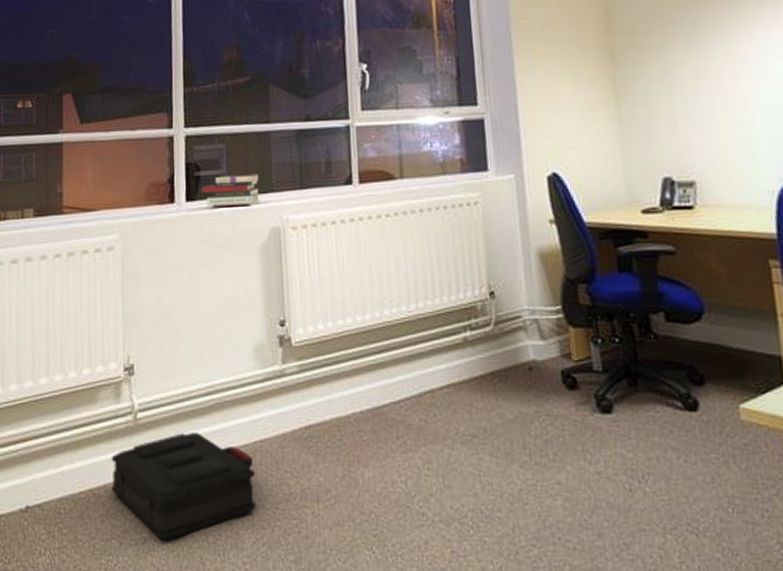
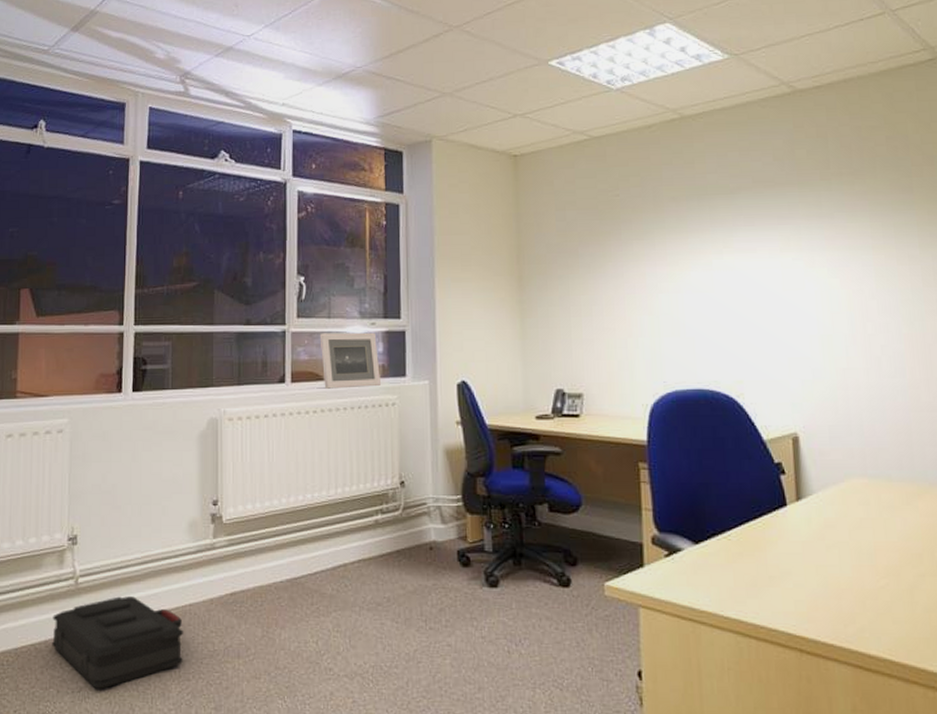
books: present [200,173,260,208] -> none [146,369,201,399]
picture frame: none [387,122,461,189] -> present [319,332,382,389]

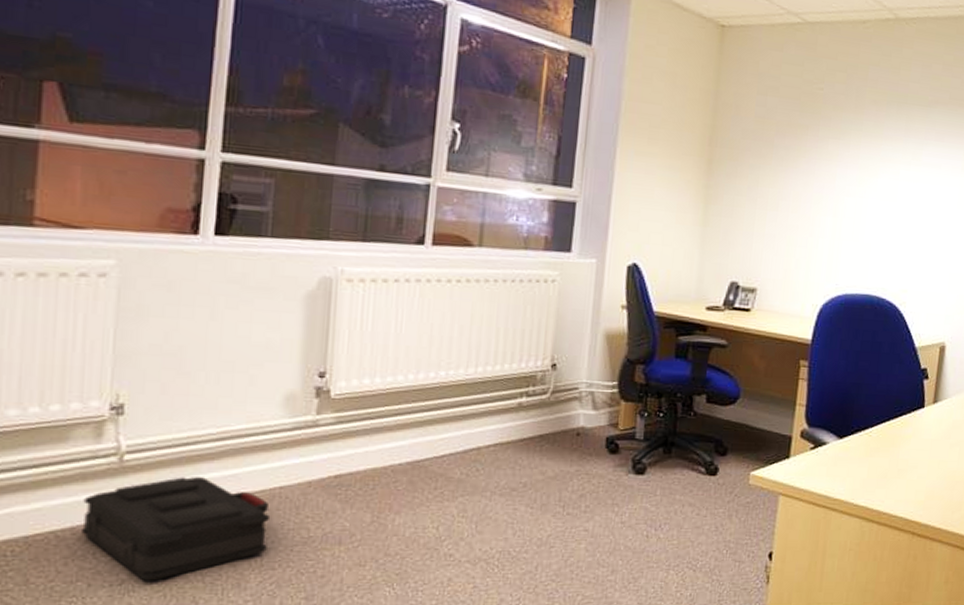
picture frame: present [319,332,382,389] -> none [472,192,542,260]

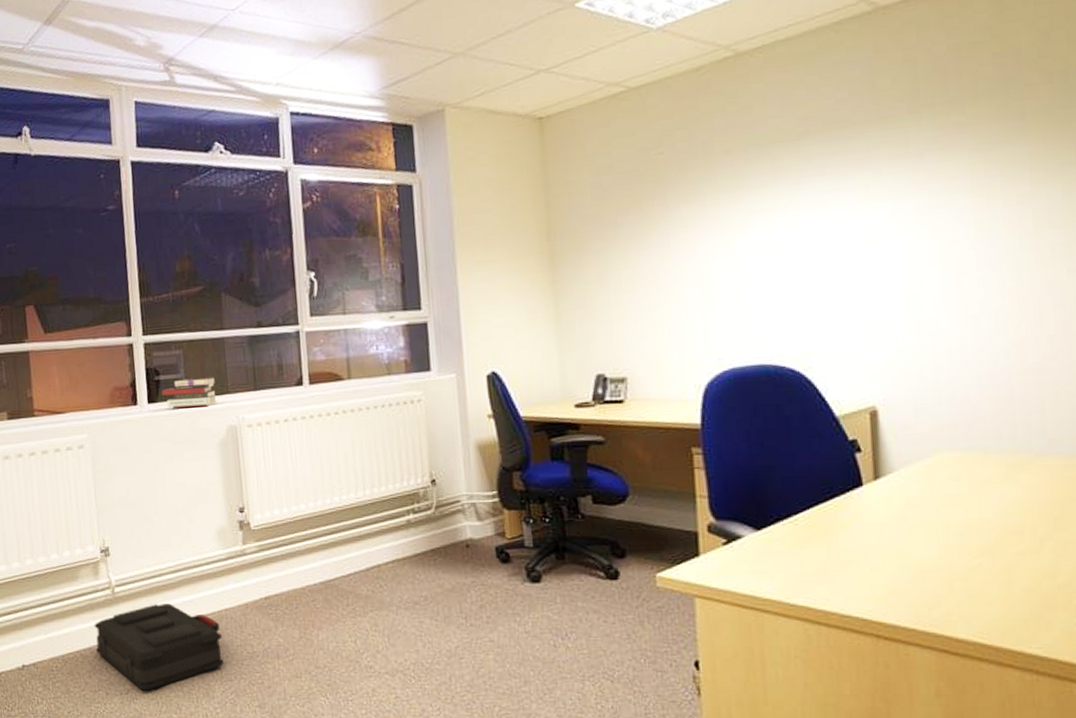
books: none [235,213,313,252] -> present [161,377,217,409]

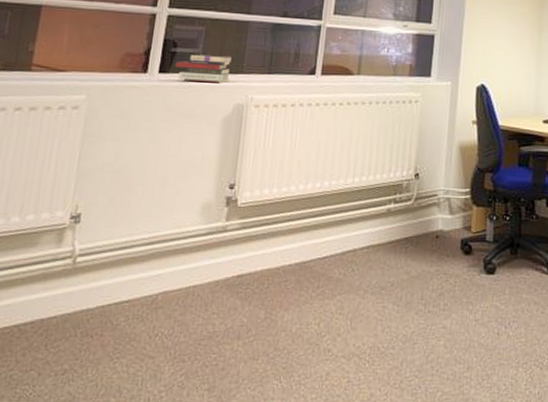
briefcase: present [94,603,224,691] -> none [38,277,185,371]

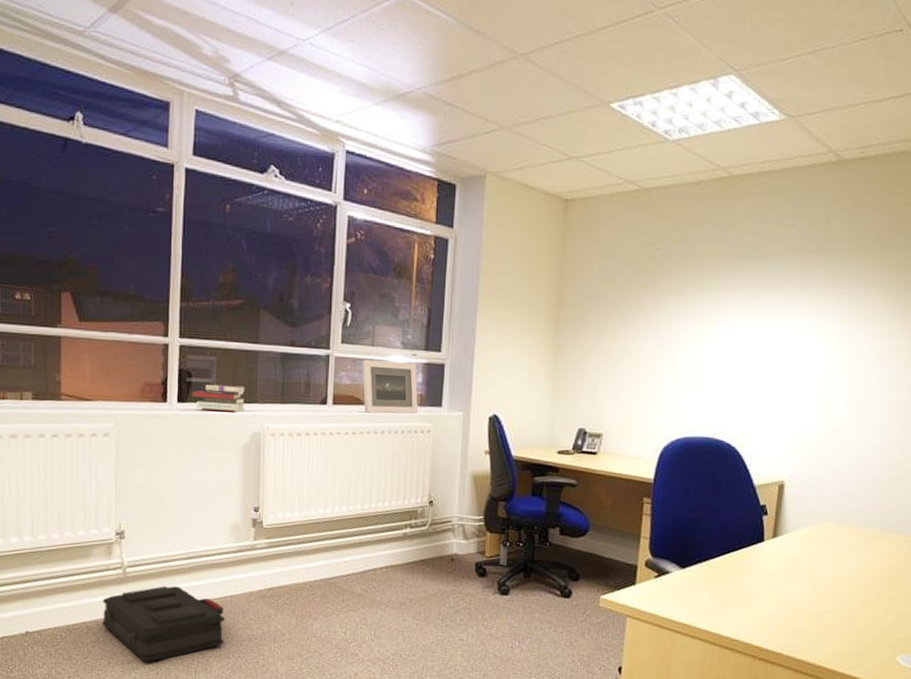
briefcase: none [38,277,185,371] -> present [102,586,226,662]
picture frame: none [352,31,408,84] -> present [362,360,419,414]

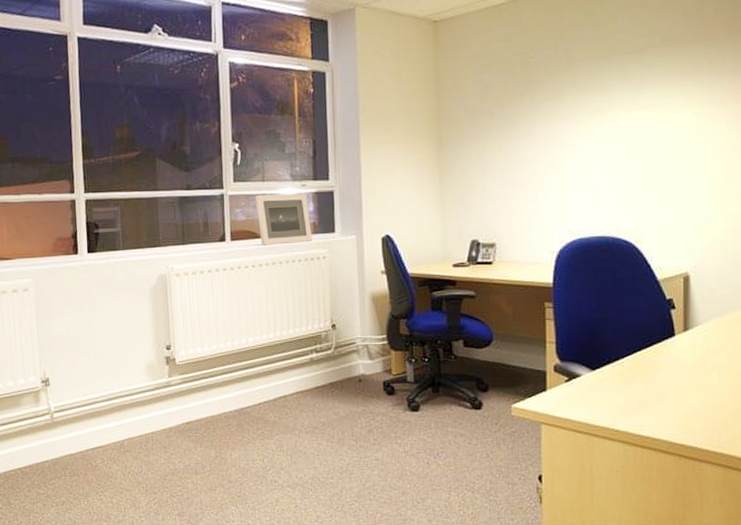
briefcase: present [102,586,226,662] -> none [34,427,149,502]
books: present [191,384,245,413] -> none [99,231,149,259]

